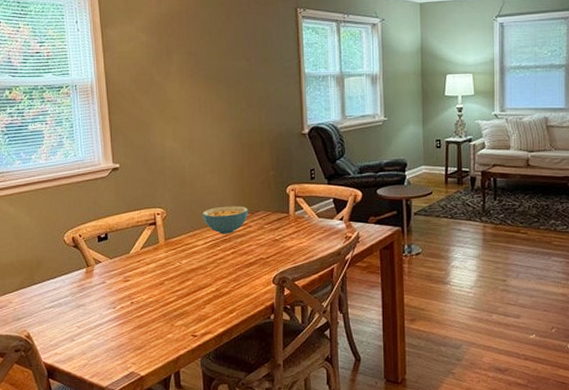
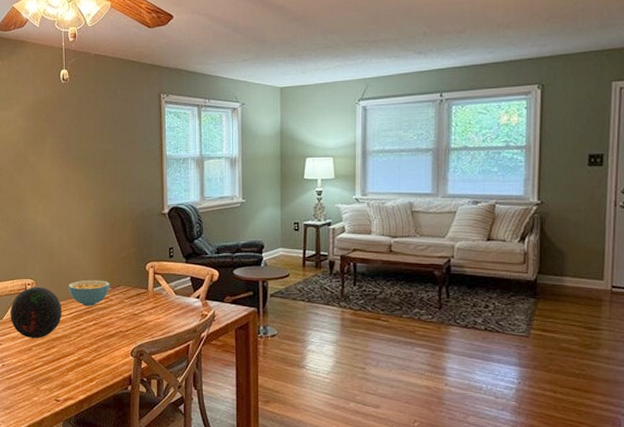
decorative orb: none [138,215,196,273] -> present [10,286,62,339]

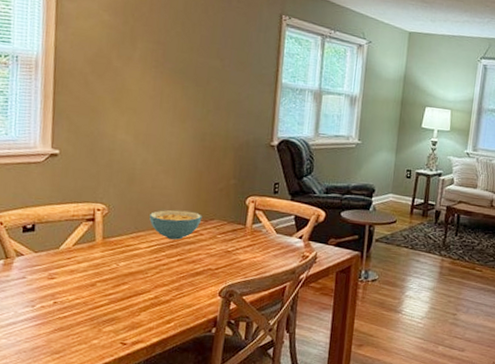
decorative orb: present [10,286,62,339] -> none [69,212,139,274]

